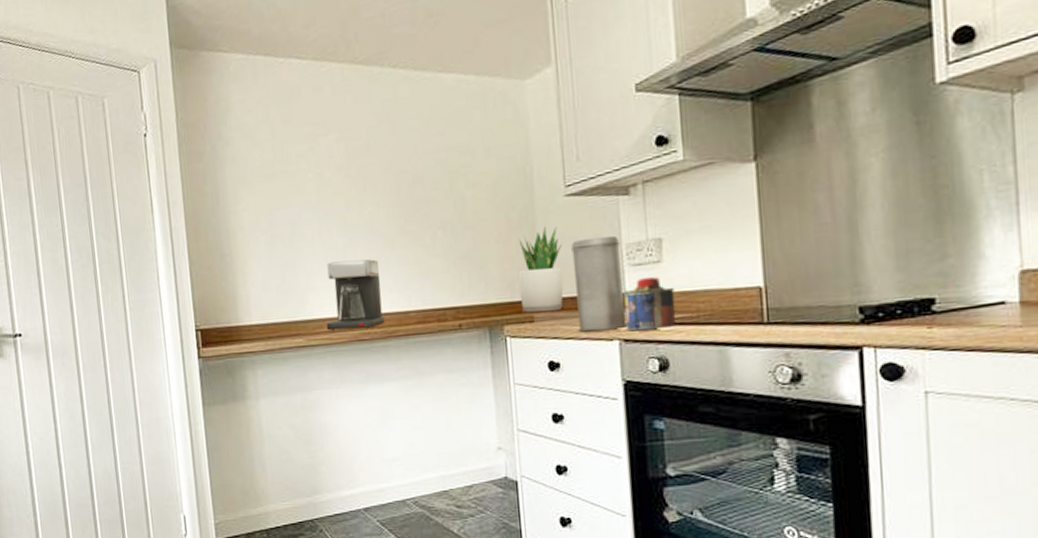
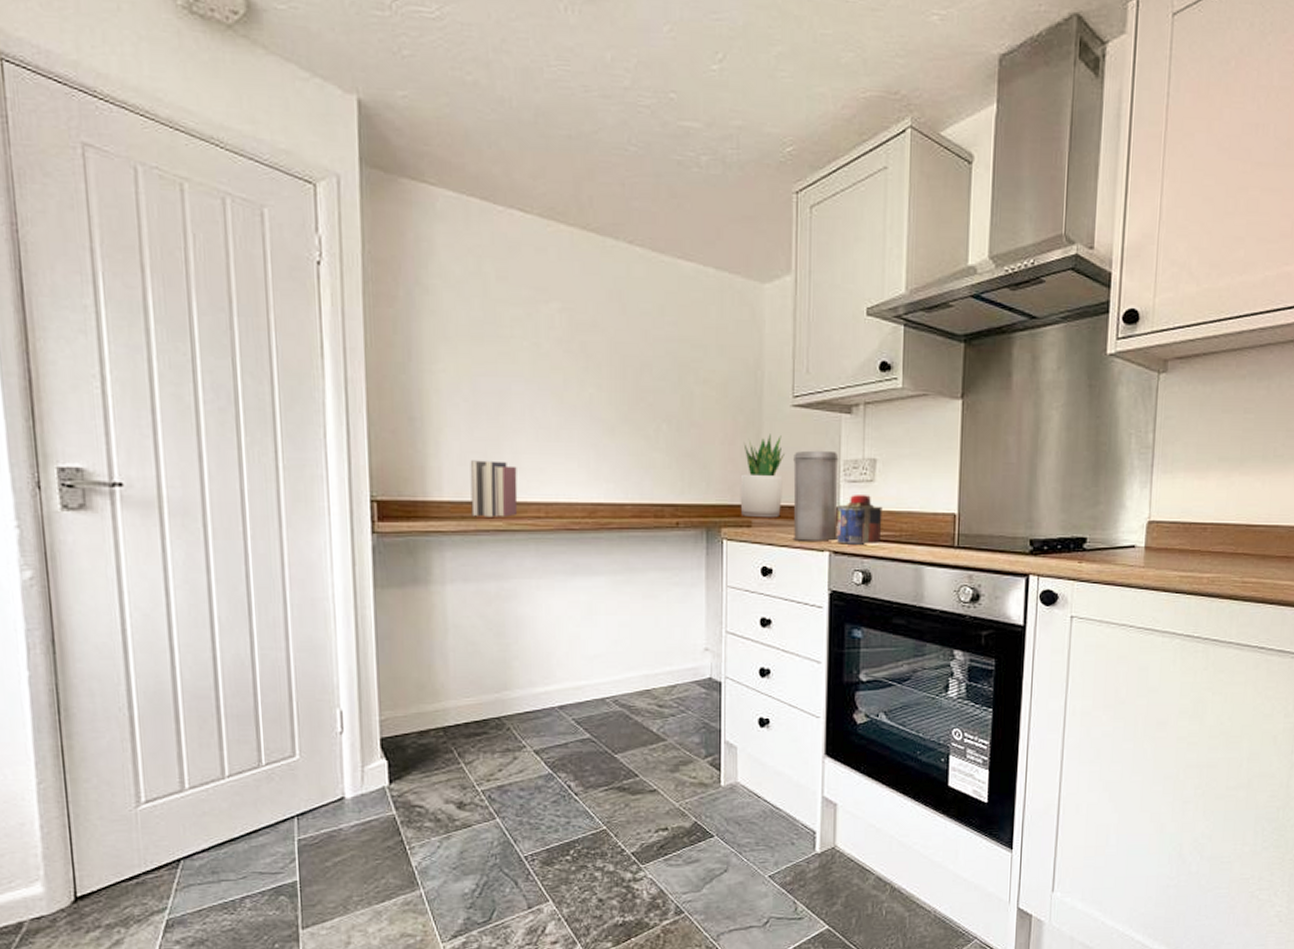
books: none [272,284,315,337] -> present [470,460,518,517]
coffee maker: present [326,259,385,331] -> none [531,442,597,518]

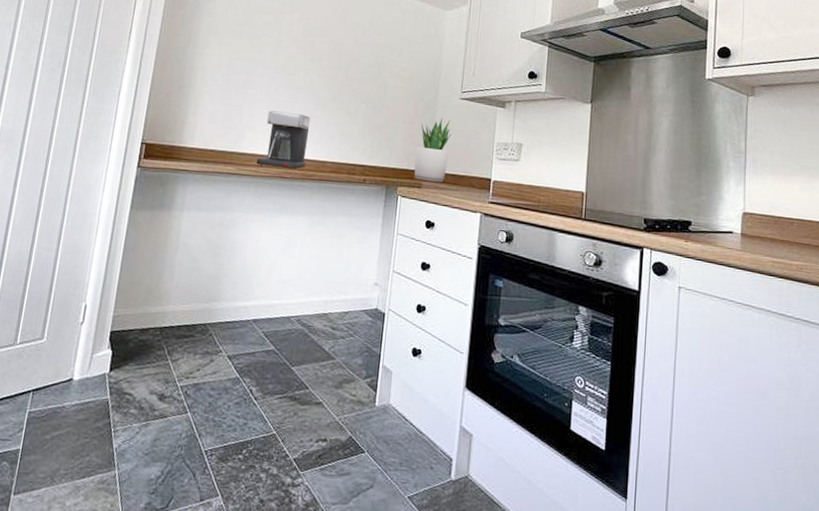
books: present [470,460,518,517] -> none [212,119,251,164]
coffee maker: none [531,442,597,518] -> present [256,110,311,170]
canister: present [793,450,839,541] -> none [452,133,493,205]
canister: present [836,495,883,545] -> none [486,170,525,211]

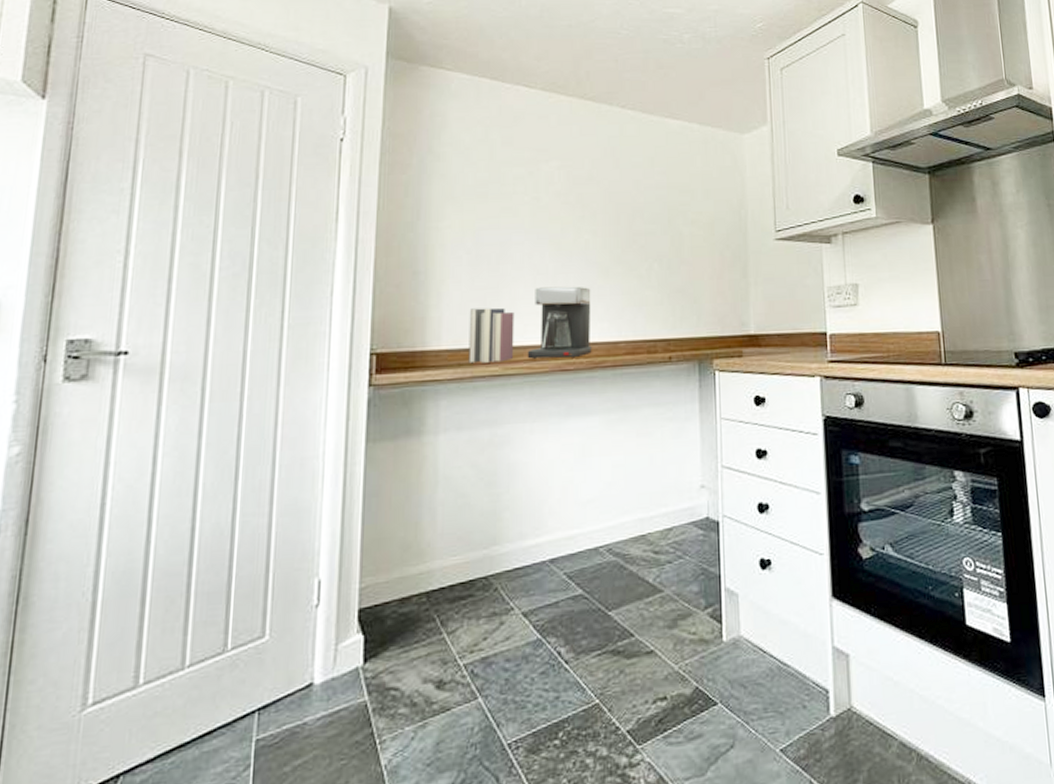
books: none [212,119,251,164] -> present [468,307,515,364]
planter: present [414,118,452,183] -> none [729,266,771,348]

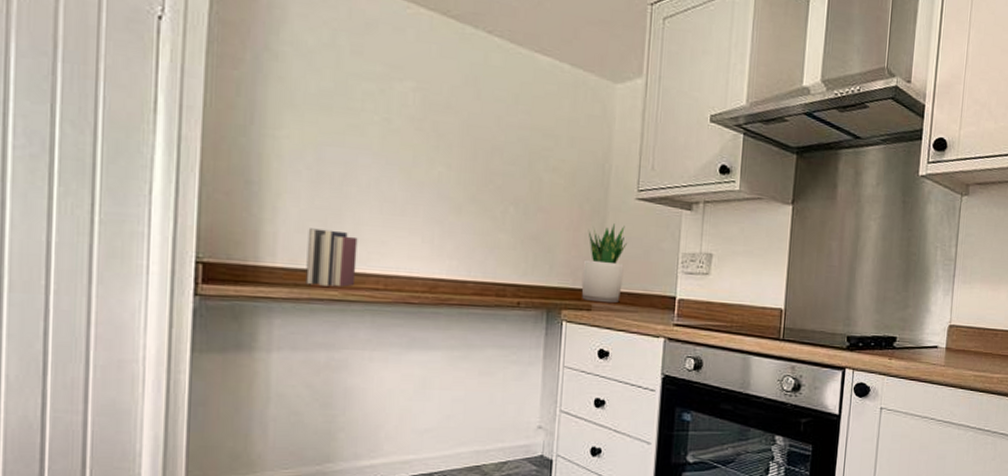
coffee maker: present [527,286,592,359] -> none [369,215,442,293]
planter: none [729,266,771,348] -> present [581,224,627,304]

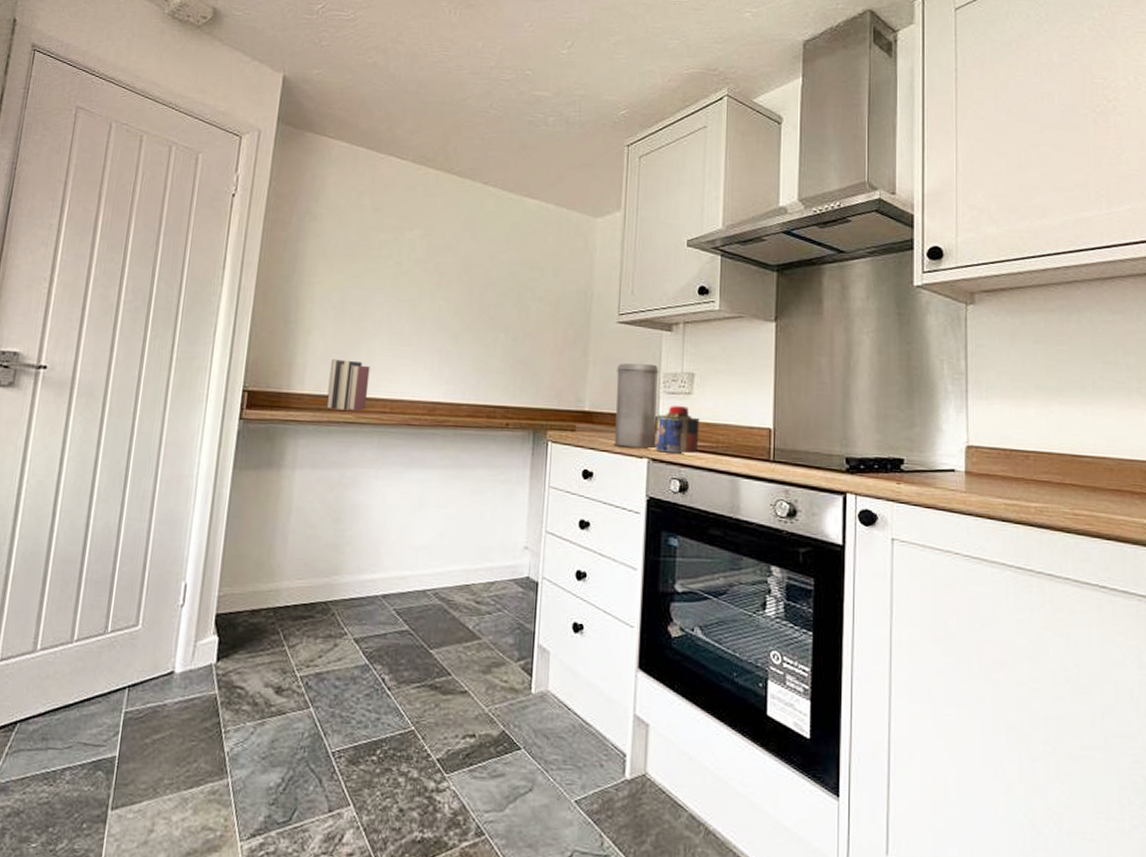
planter: present [581,224,627,304] -> none [565,347,609,424]
canister: none [630,241,678,329] -> present [613,363,659,449]
canister: none [671,286,716,333] -> present [654,406,700,454]

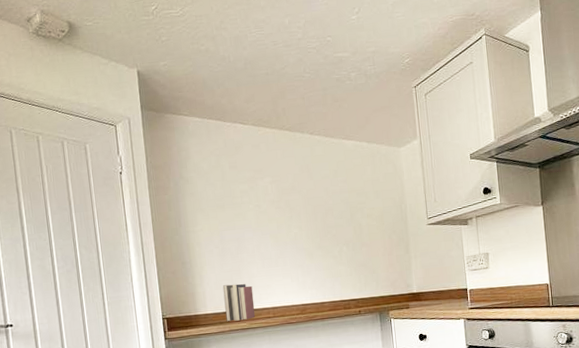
canister: present [613,363,659,449] -> none [432,251,469,315]
canister: present [654,406,700,454] -> none [466,278,498,313]

